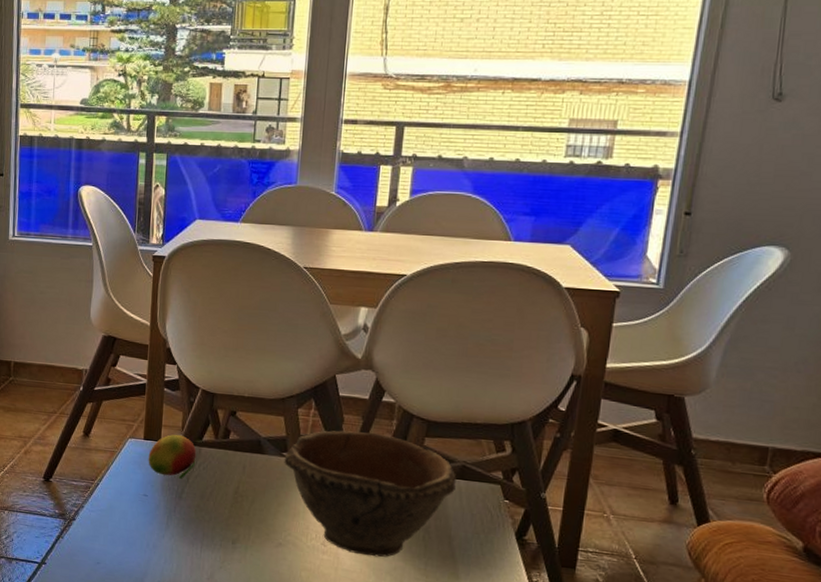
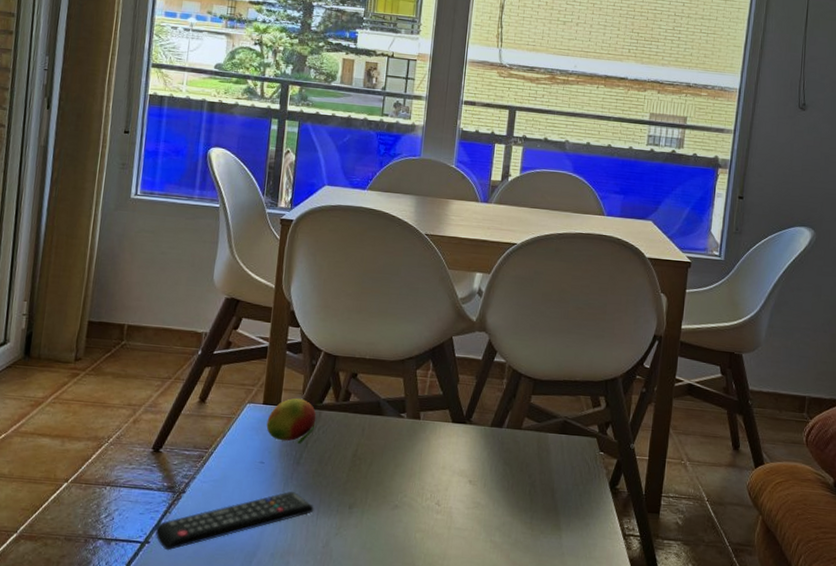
remote control: none [50,523,198,573] -> present [155,491,314,551]
bowl: present [284,430,457,557] -> none [402,390,559,514]

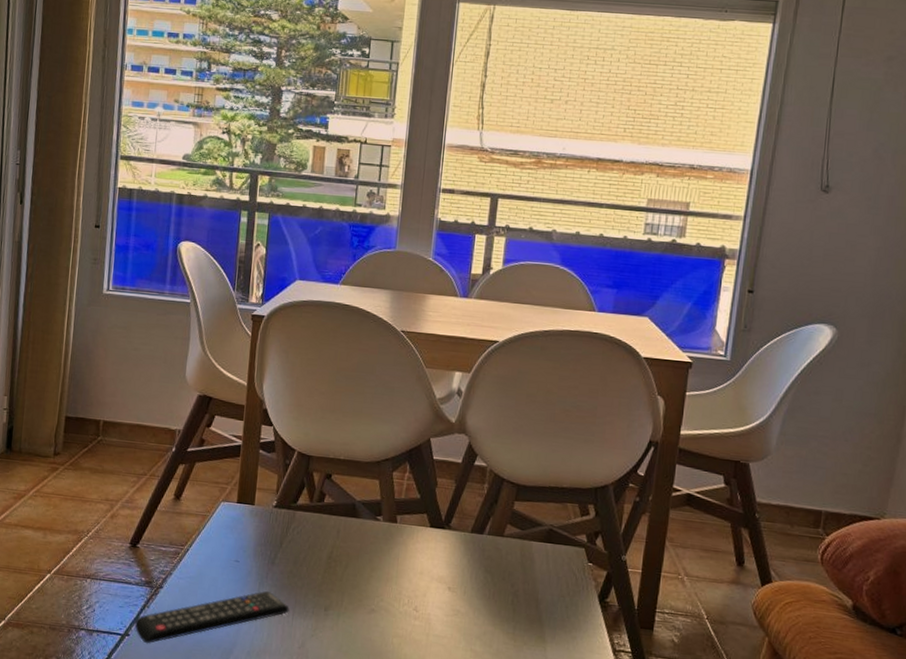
fruit: present [266,398,317,444] -> none [241,497,291,544]

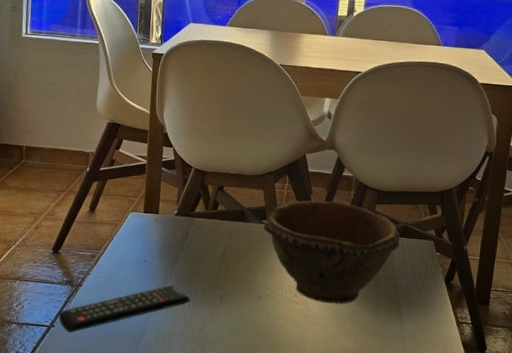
bowl: none [378,494,544,622] -> present [263,200,400,304]

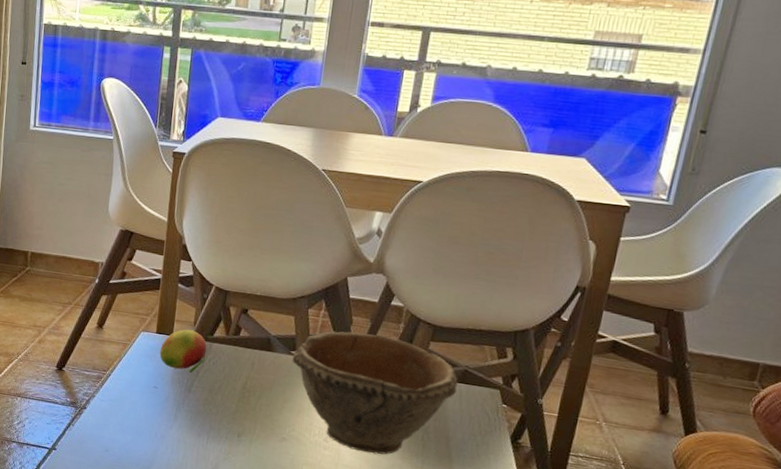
remote control: present [58,285,190,333] -> none [60,415,204,459]
fruit: none [147,207,190,246] -> present [159,329,208,373]

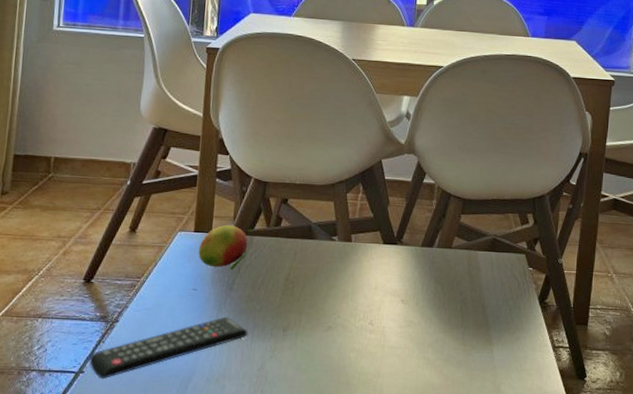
remote control: none [60,415,204,459] -> present [89,316,248,380]
bowl: present [292,331,458,455] -> none [334,212,488,332]

